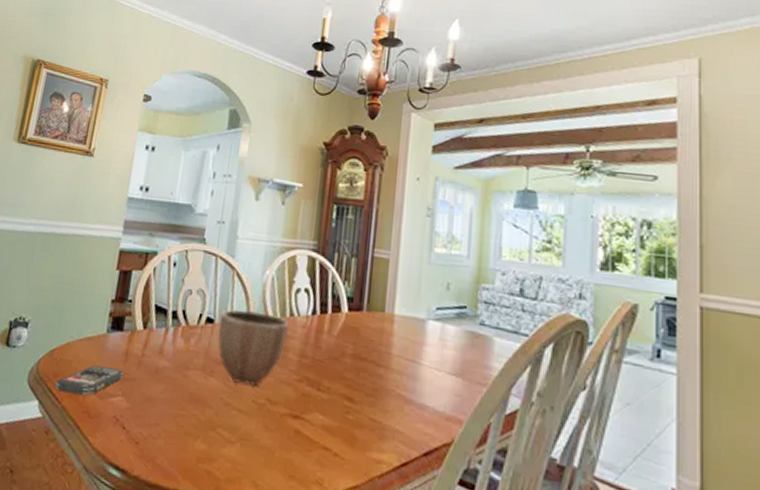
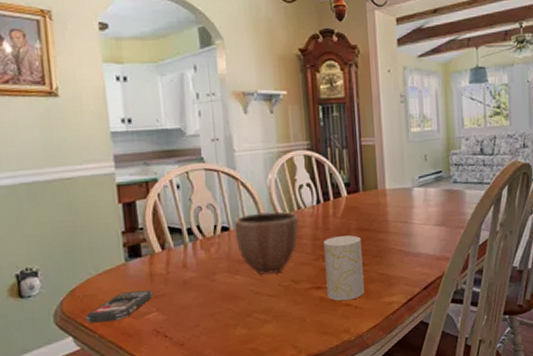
cup: none [304,358,355,444] -> present [323,235,365,301]

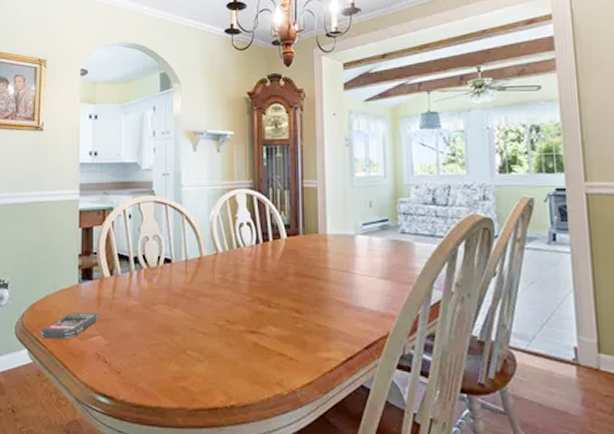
decorative bowl: present [233,211,299,275] -> none [176,248,237,311]
cup: present [323,235,365,301] -> none [260,280,300,350]

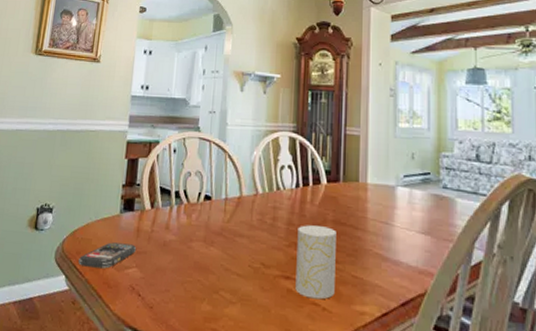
cup: none [260,280,300,350] -> present [295,225,336,300]

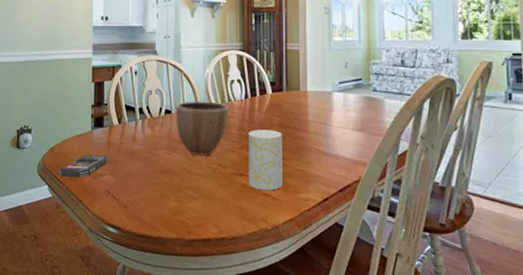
decorative bowl: none [215,186,277,252] -> present [175,101,229,156]

